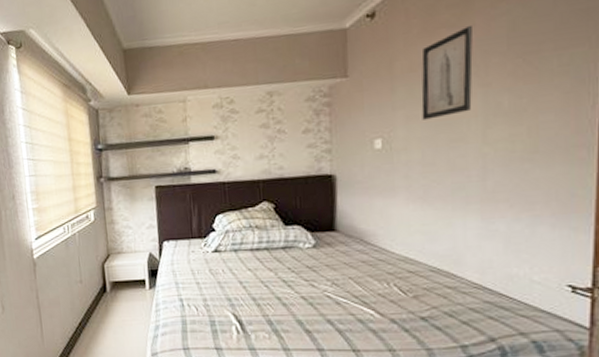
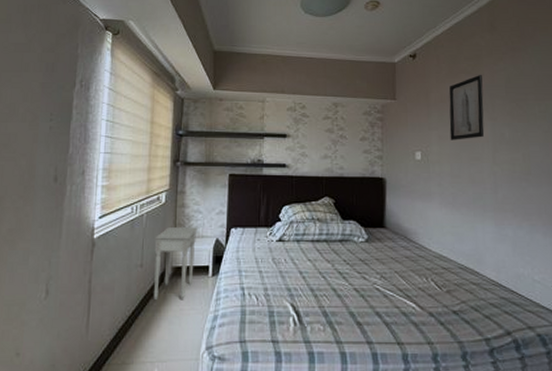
nightstand: none [89,243,131,313] -> present [153,227,198,301]

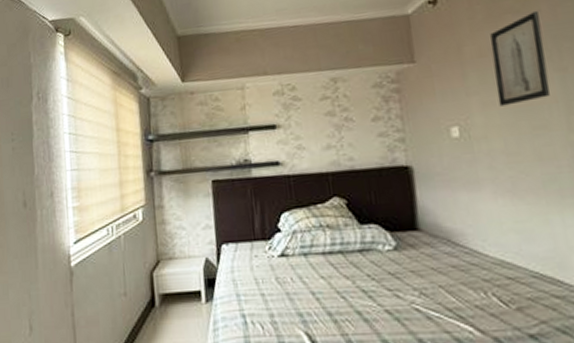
nightstand: present [153,227,198,301] -> none [136,246,184,334]

